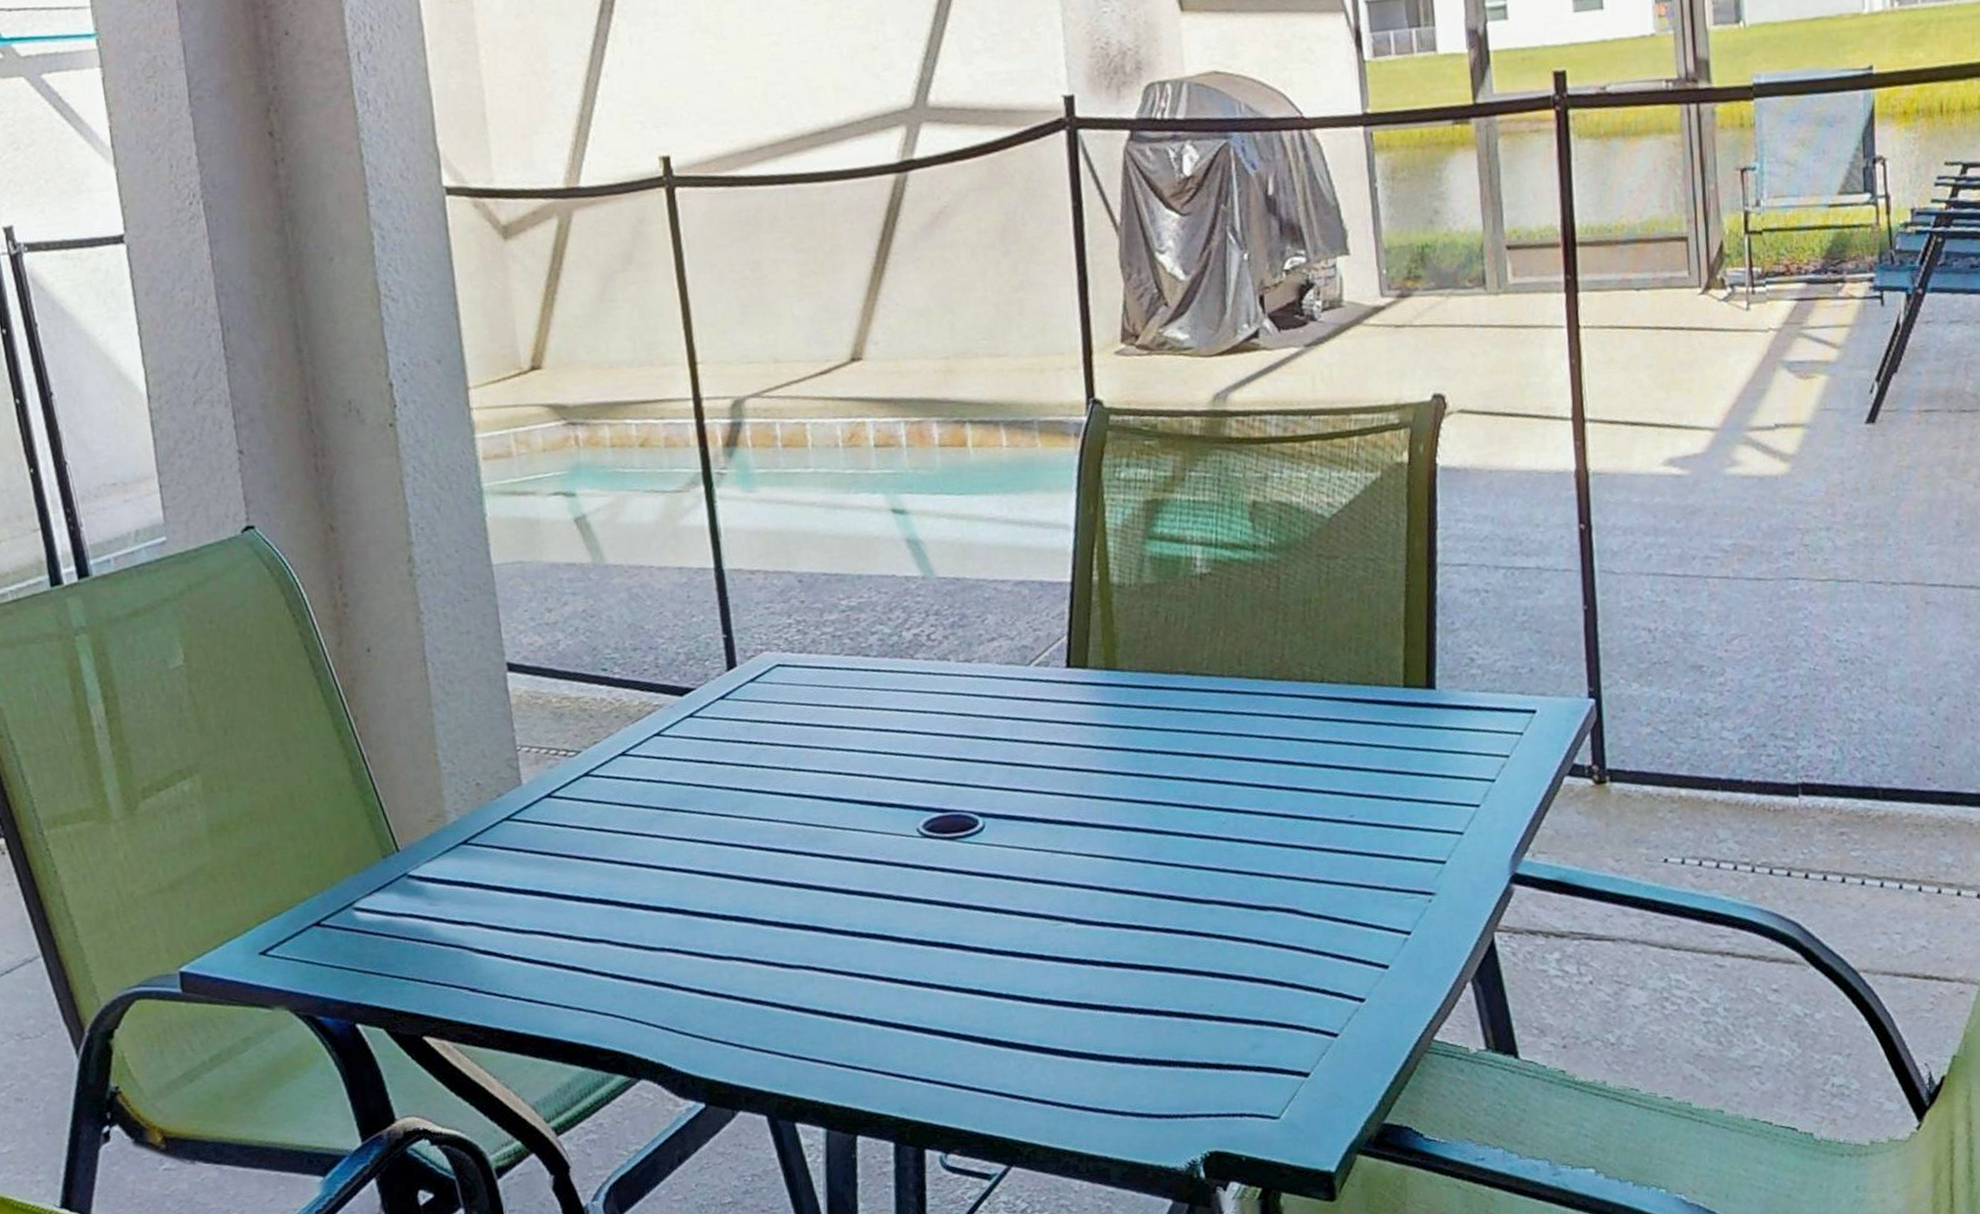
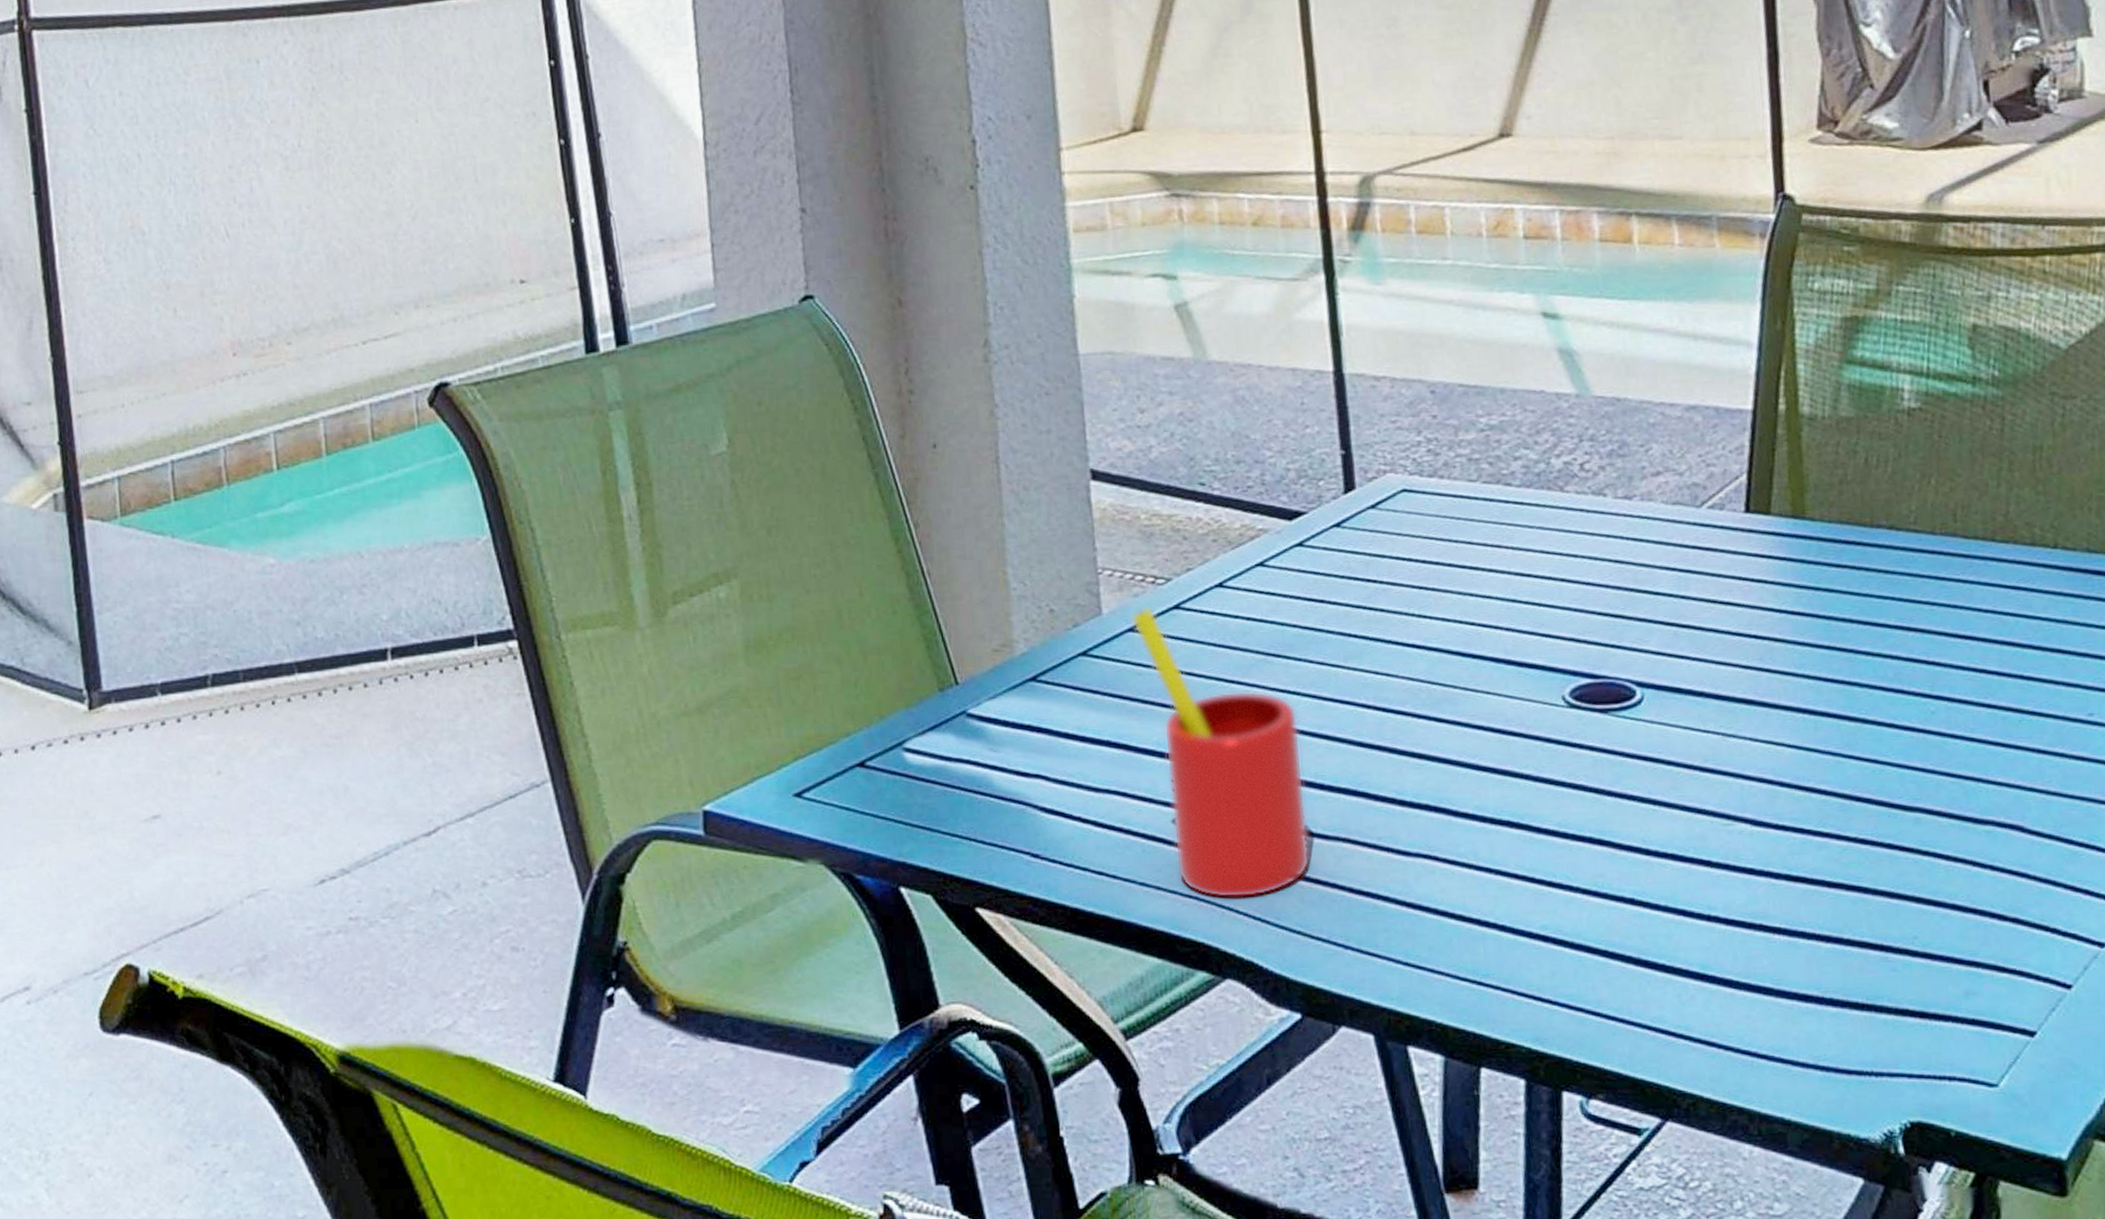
straw: none [546,775,709,1015] -> present [1130,606,1311,899]

